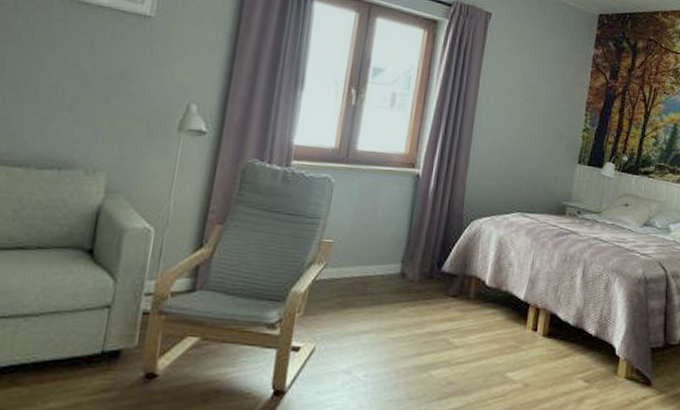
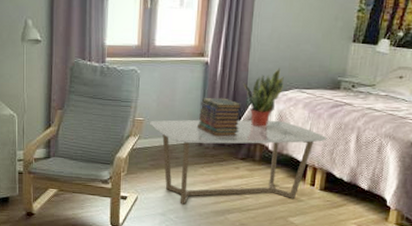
coffee table: none [340,243,552,357] -> present [149,119,328,205]
book stack: none [401,218,457,267] -> present [197,97,243,137]
potted plant: none [457,186,505,258] -> present [241,68,284,128]

